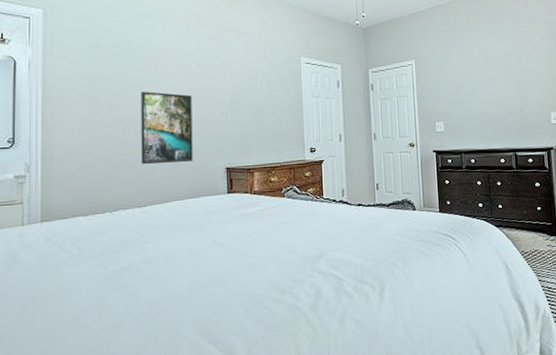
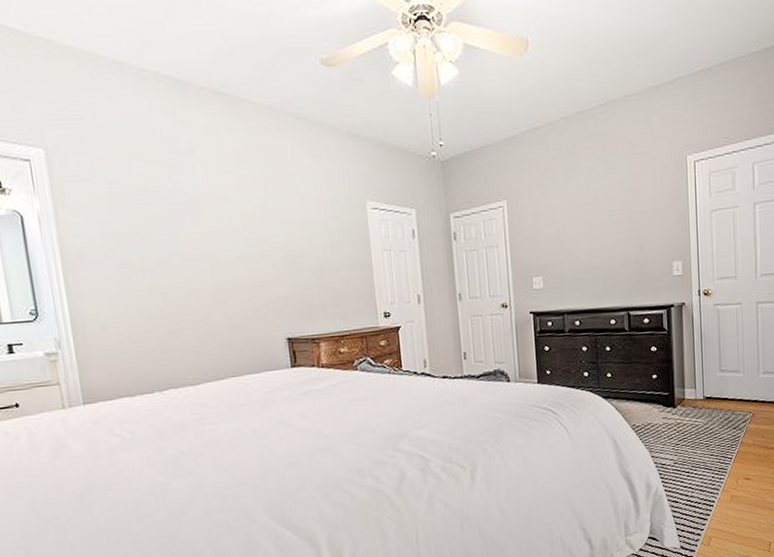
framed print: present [141,91,193,164] -> none [177,249,248,336]

